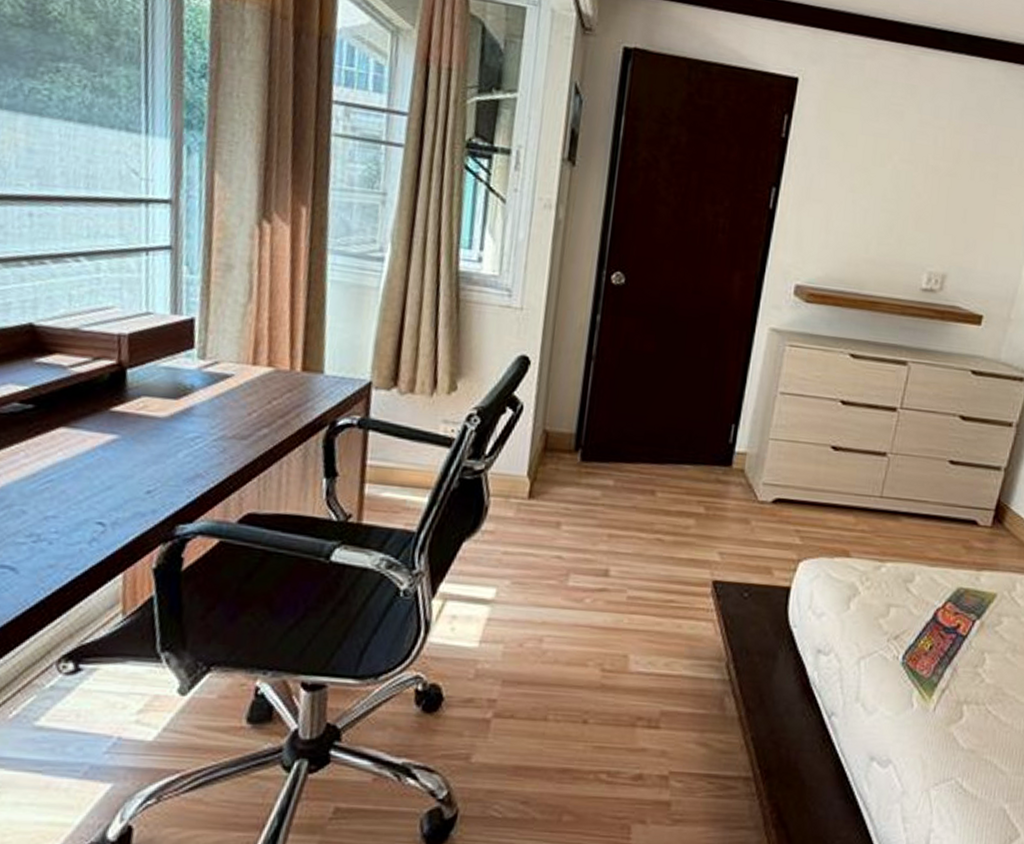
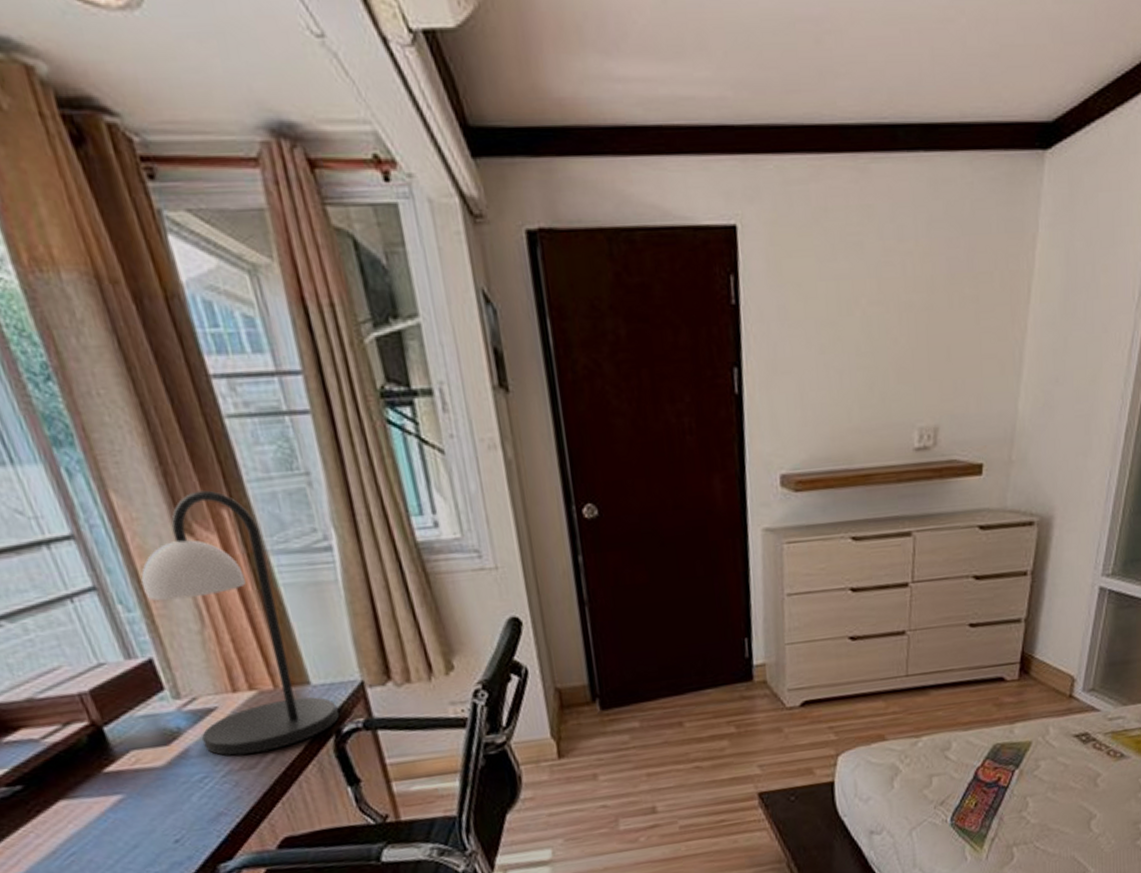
table lamp: none [209,187,340,426] -> present [141,490,339,756]

